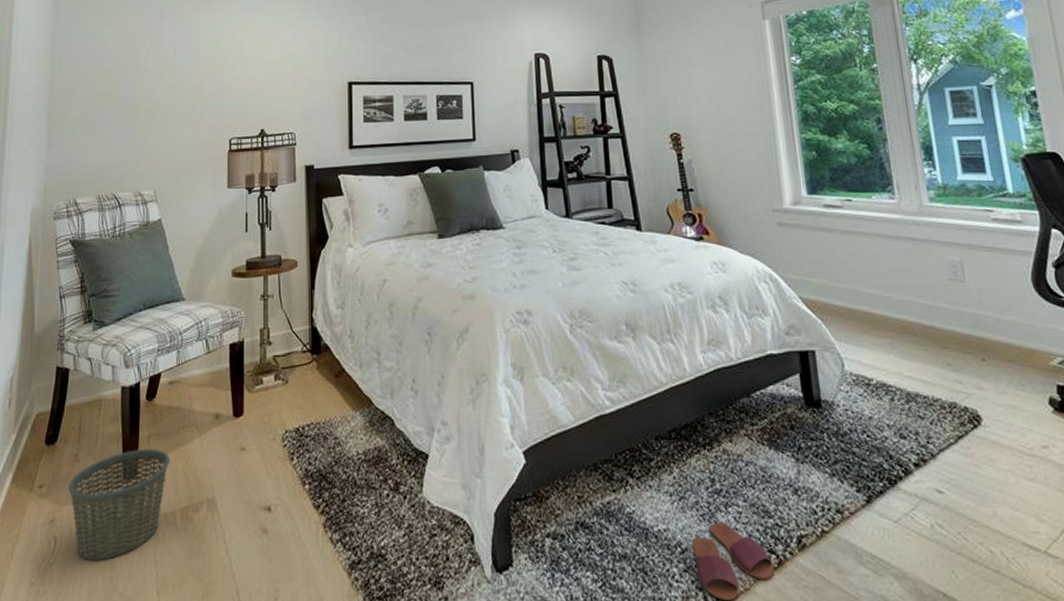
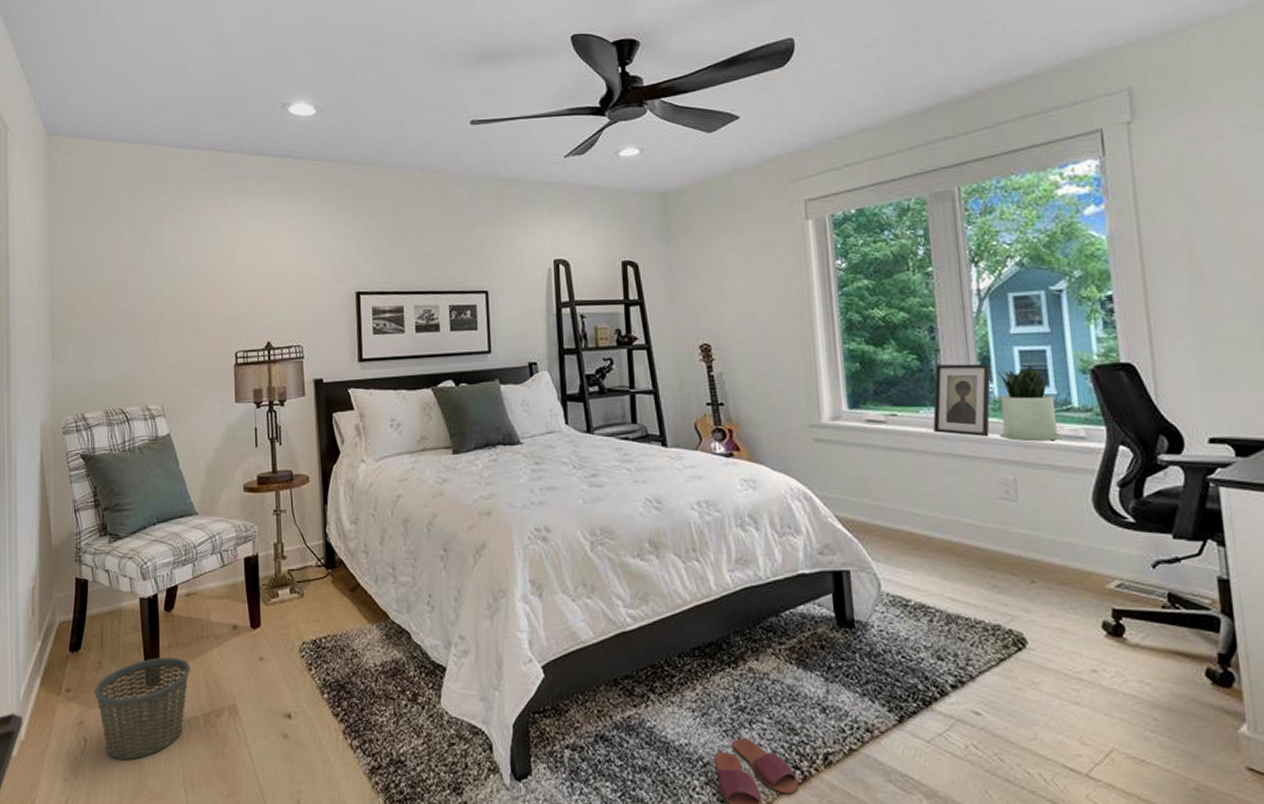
picture frame: none [883,152,936,221] -> present [933,363,991,437]
planter: none [938,154,1002,226] -> present [995,365,1064,442]

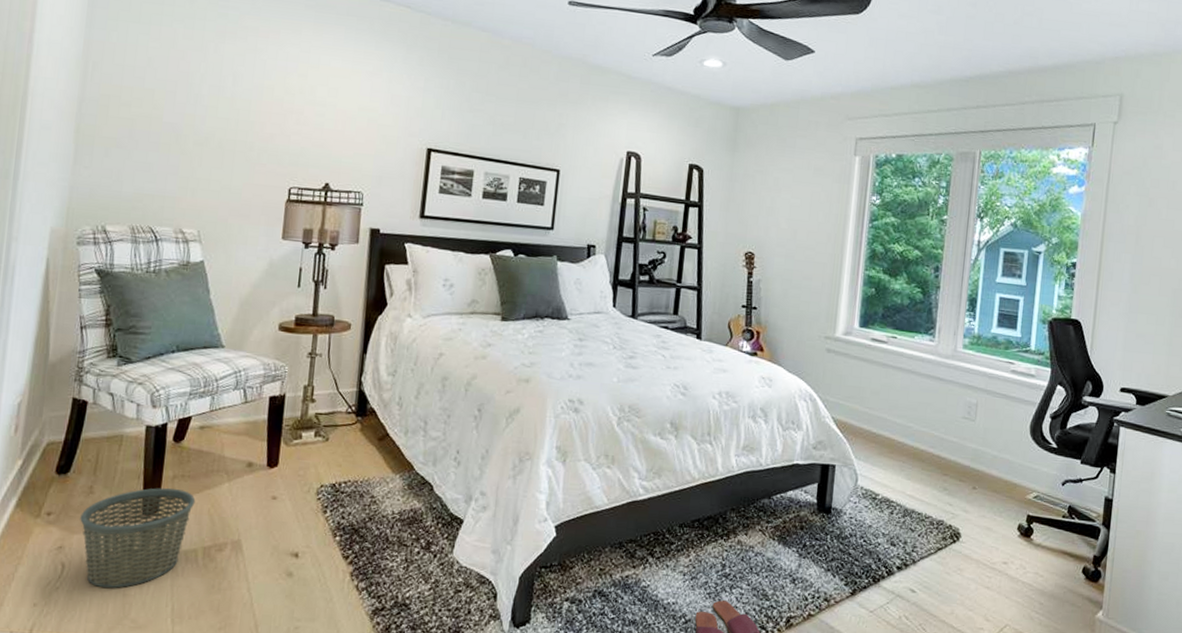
picture frame: present [933,363,991,437] -> none [923,299,976,366]
planter: present [995,365,1064,442] -> none [972,307,1019,376]

